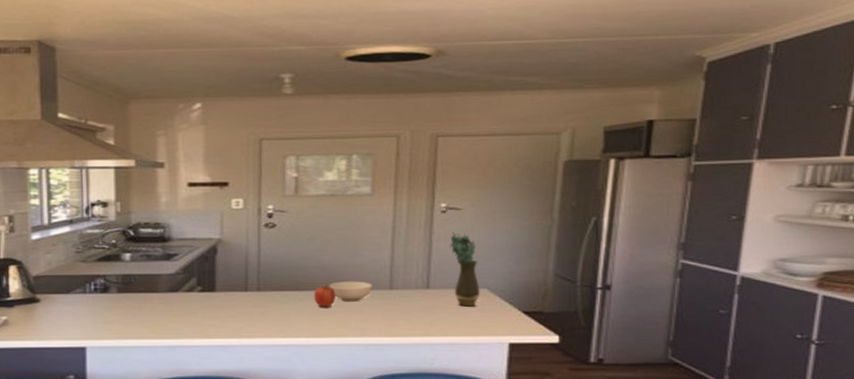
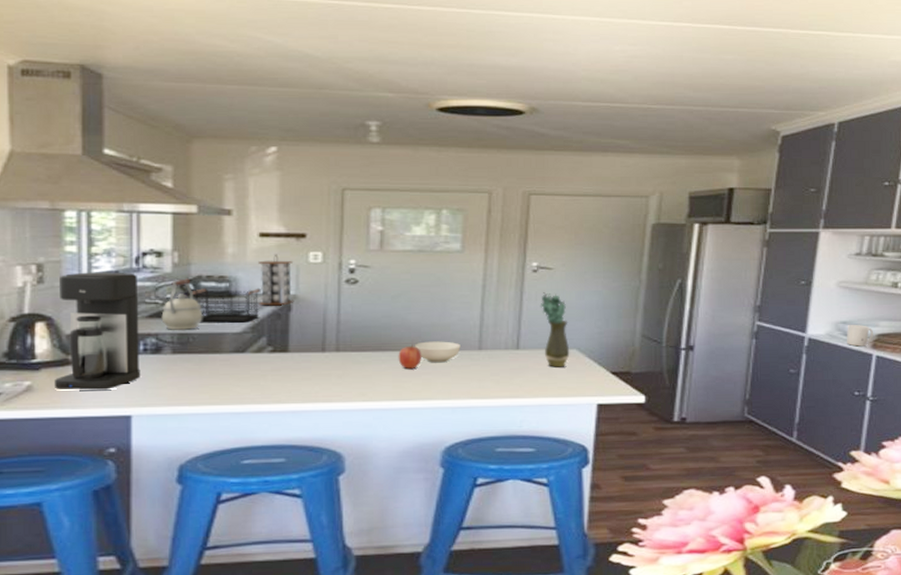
coffee maker: none [24,221,92,325] -> present [54,272,141,391]
kettle: none [108,226,142,273] -> present [161,278,203,331]
dish rack: none [132,233,191,266] -> present [191,288,261,324]
spice rack: none [188,202,220,249] -> present [258,254,294,306]
mug: none [787,261,819,286] -> present [847,324,873,347]

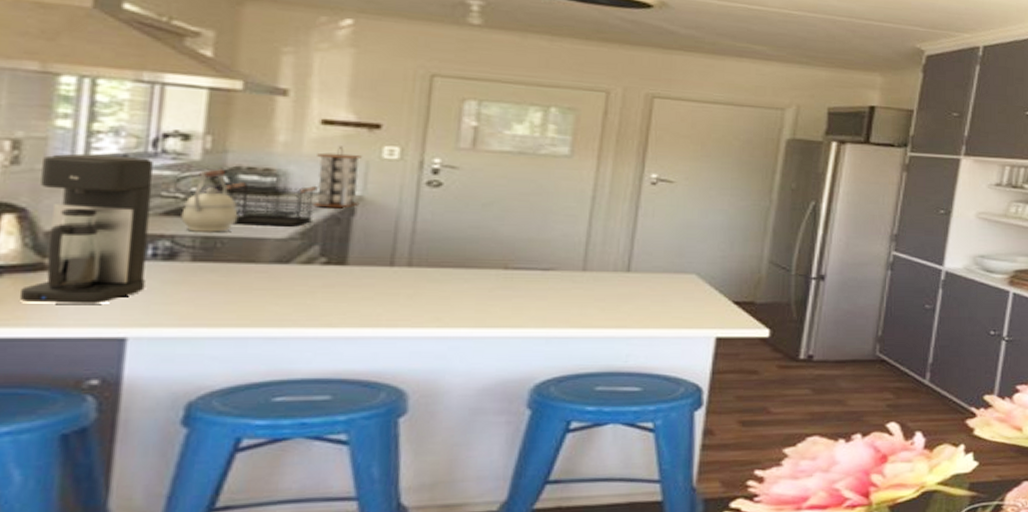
fruit: present [398,344,422,369] -> none [484,261,514,290]
bowl: present [414,341,461,363] -> none [505,258,561,285]
vase: present [540,292,570,368] -> none [657,208,688,294]
mug: present [847,324,873,347] -> none [984,258,1011,283]

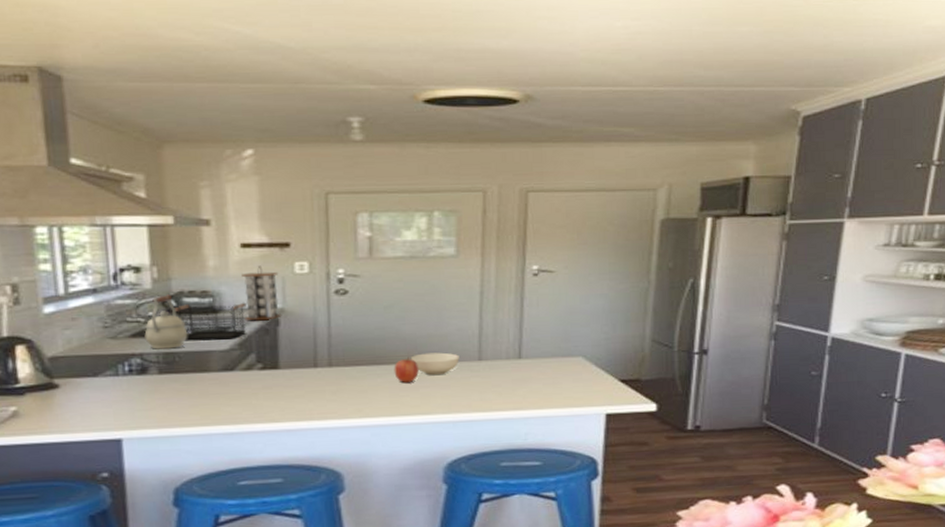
coffee maker: present [19,153,153,305] -> none [36,290,128,415]
fruit: none [484,261,514,290] -> present [394,356,419,383]
bowl: none [505,258,561,285] -> present [410,352,459,376]

